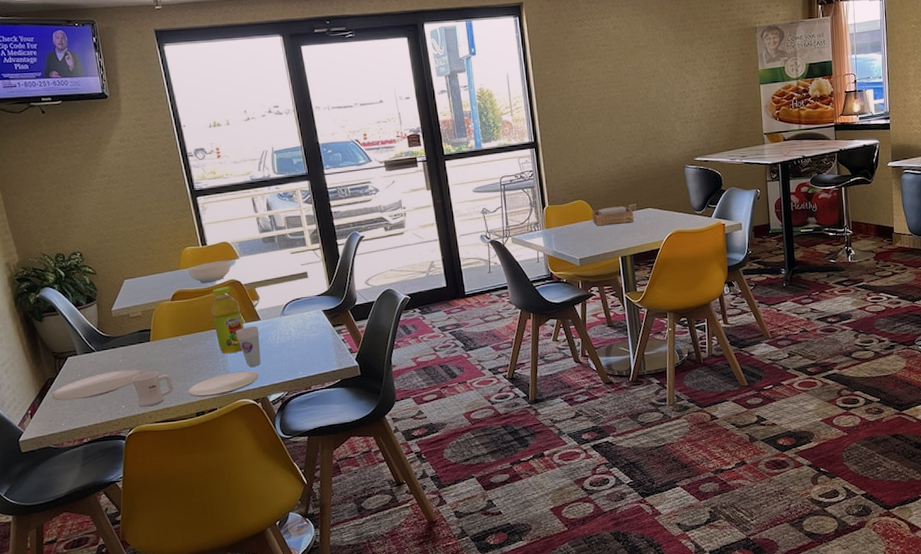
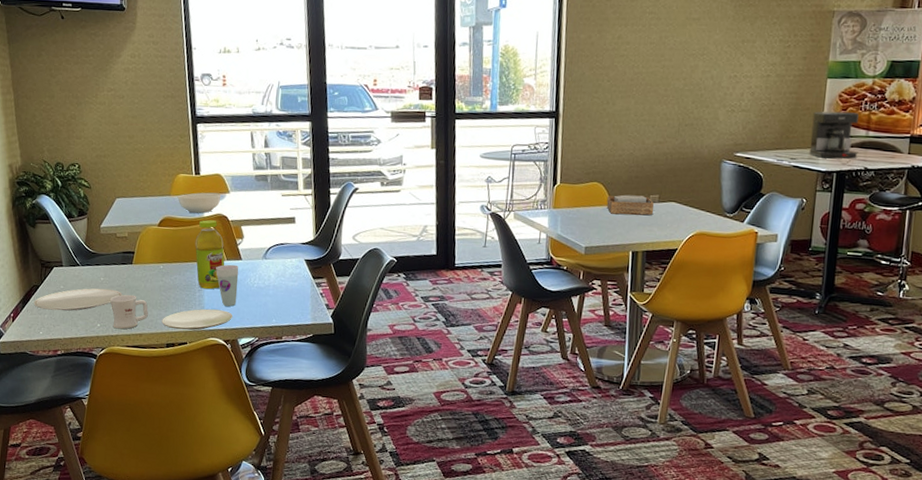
coffee maker: none [753,110,795,153] -> present [809,111,859,159]

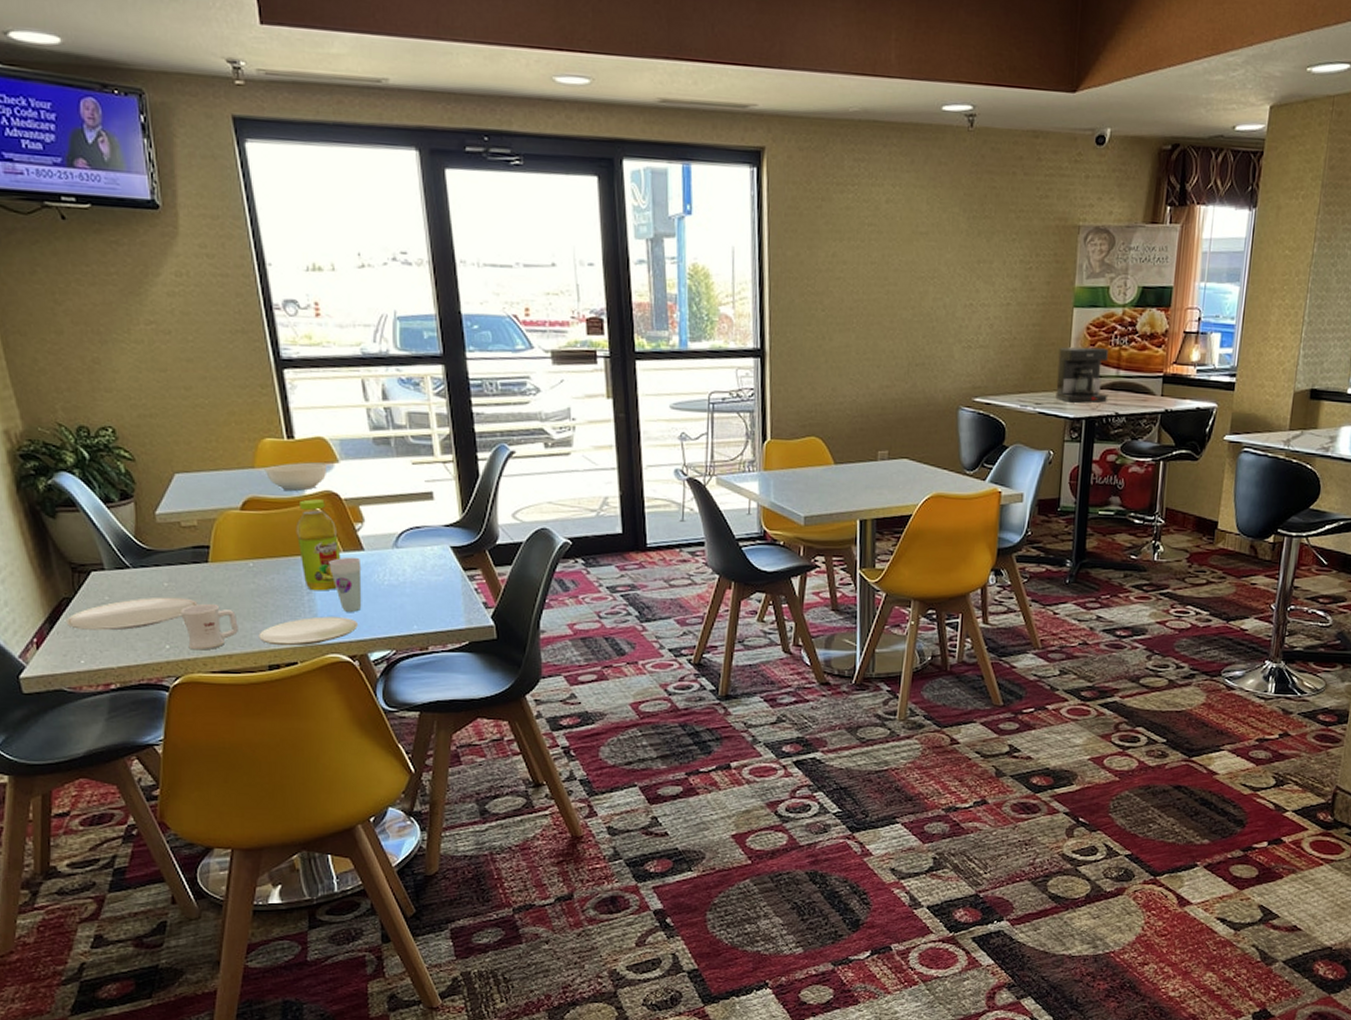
napkin holder: present [606,194,654,216] -> none [827,451,884,476]

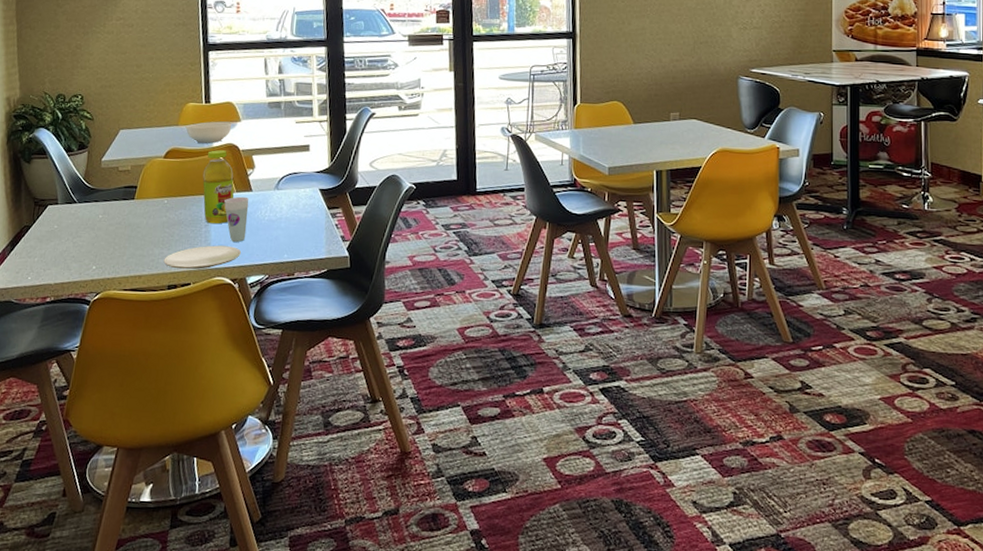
plate: present [66,597,198,631] -> none [23,226,122,253]
mug: present [181,603,238,651] -> none [108,232,150,271]
coffee maker: present [1055,346,1108,403] -> none [822,26,868,73]

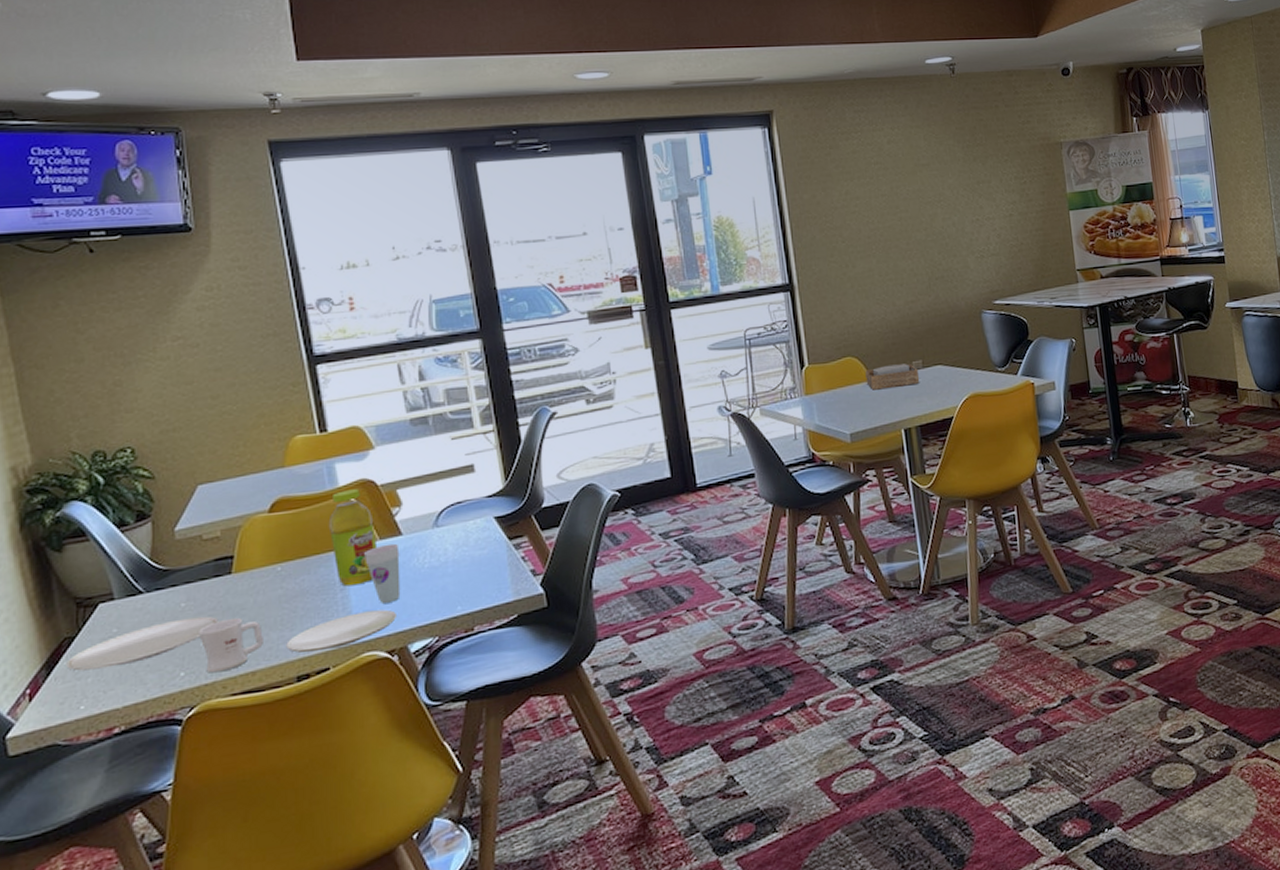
plate: none [23,226,122,253] -> present [66,616,219,672]
mug: none [108,232,150,271] -> present [199,617,263,673]
bowl: present [185,121,232,143] -> none [295,451,363,485]
napkin holder: none [628,113,676,134] -> present [865,363,920,390]

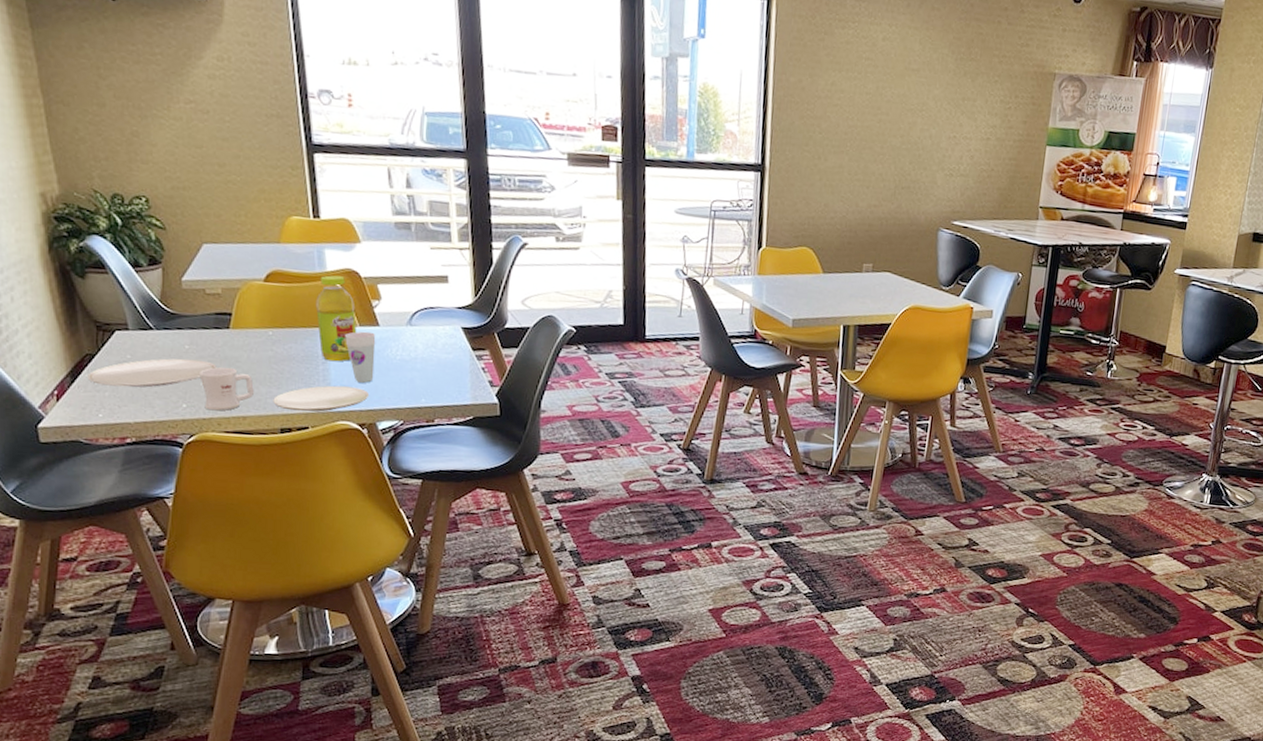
napkin holder: present [865,363,920,390] -> none [816,262,868,287]

